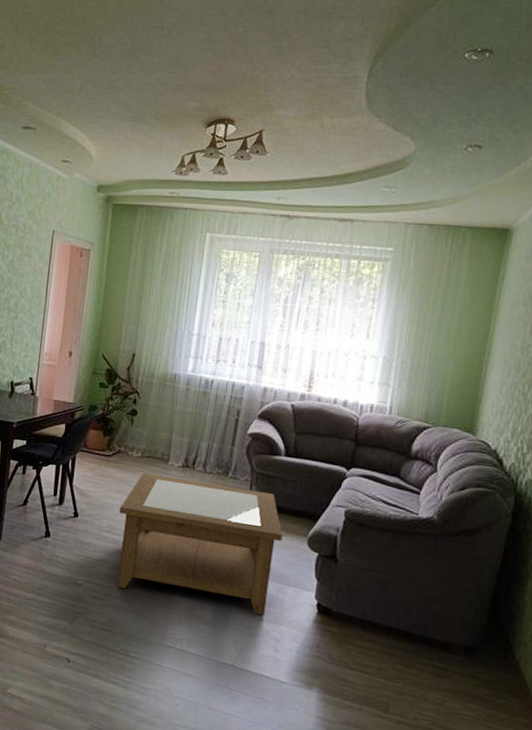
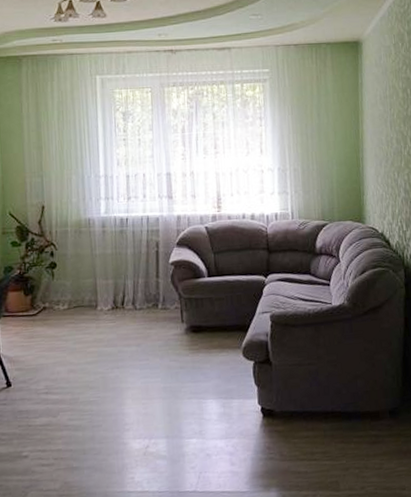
coffee table: present [117,473,283,616] -> none [54,315,219,448]

